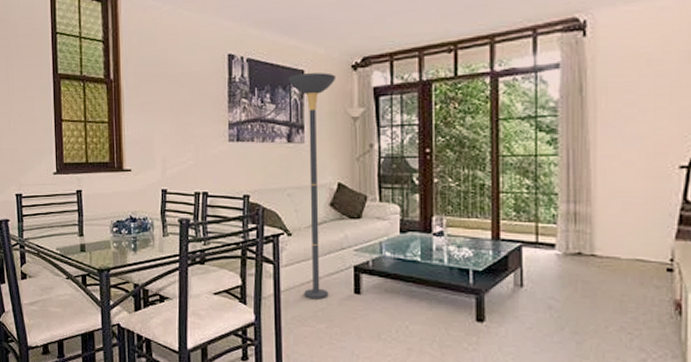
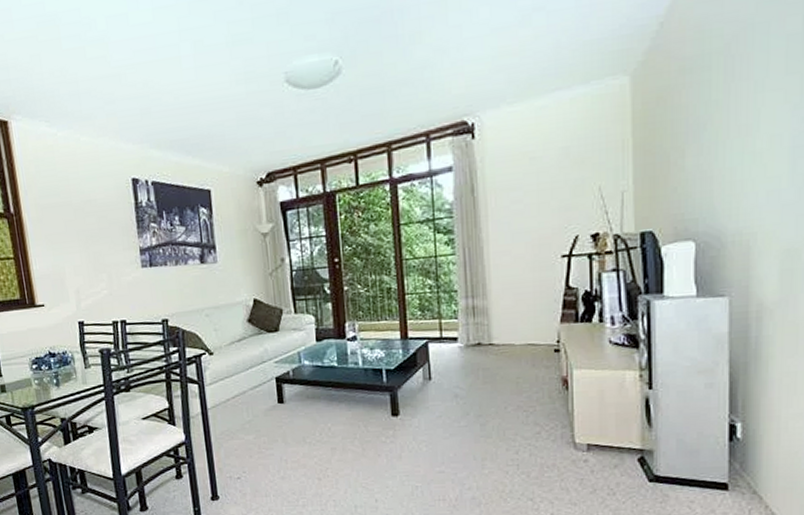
floor lamp: present [288,72,337,300] -> none [195,190,254,413]

